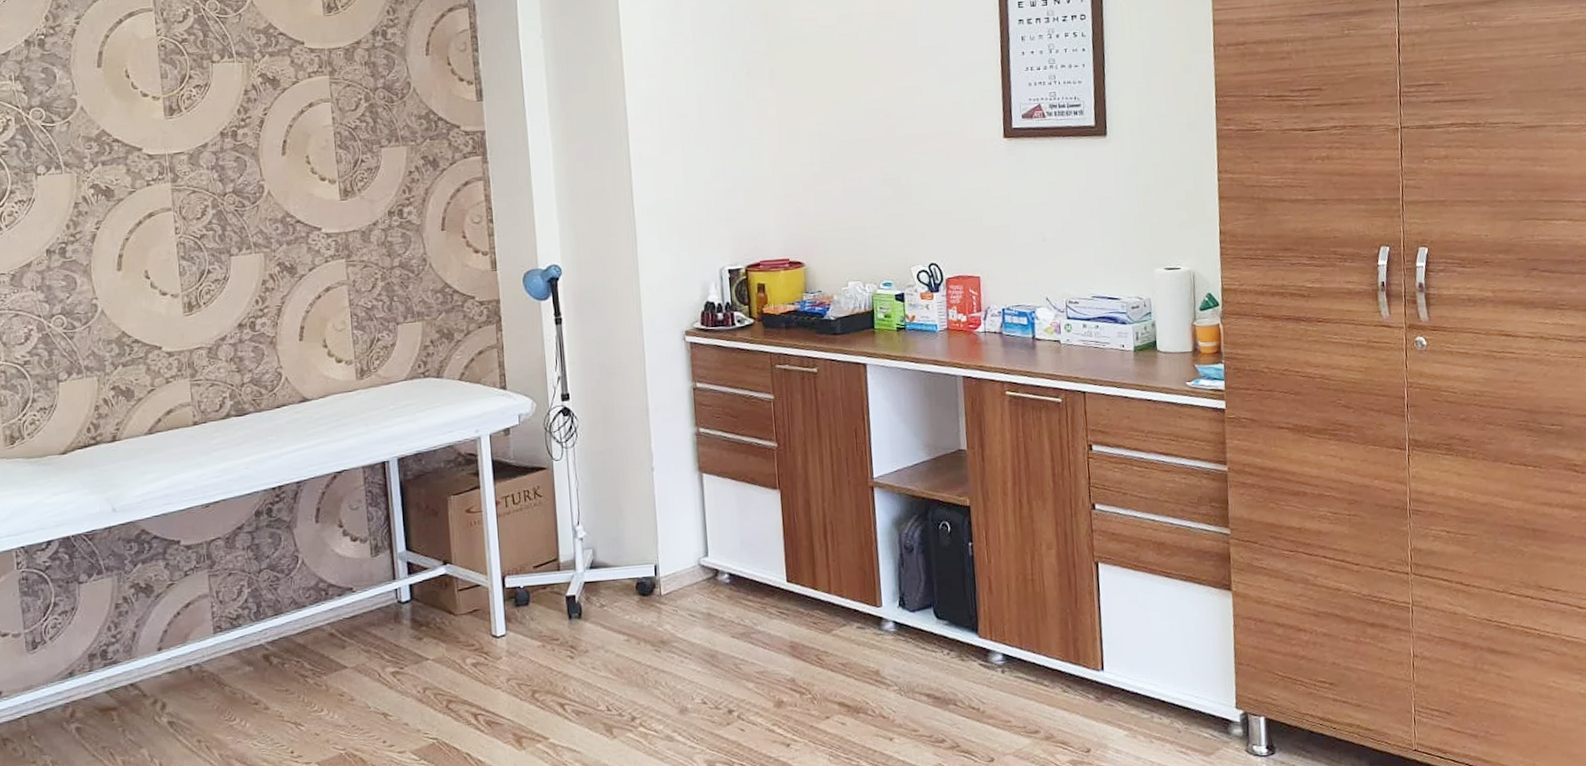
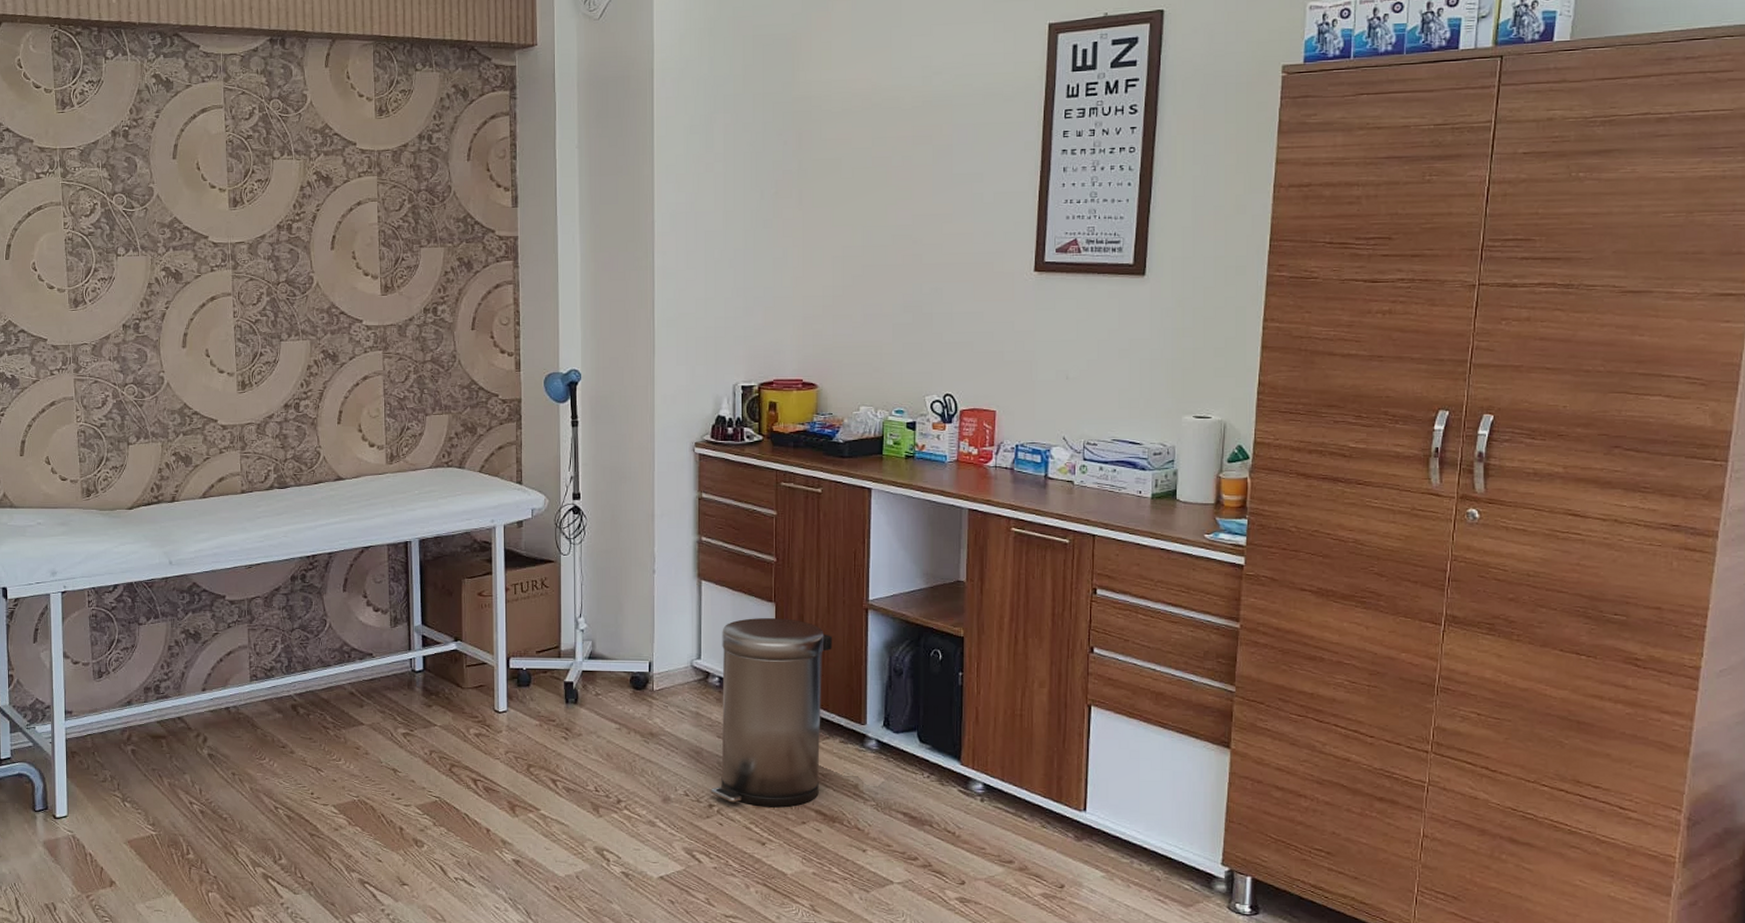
pedal bin: none [728,505,841,706] -> present [710,618,832,808]

